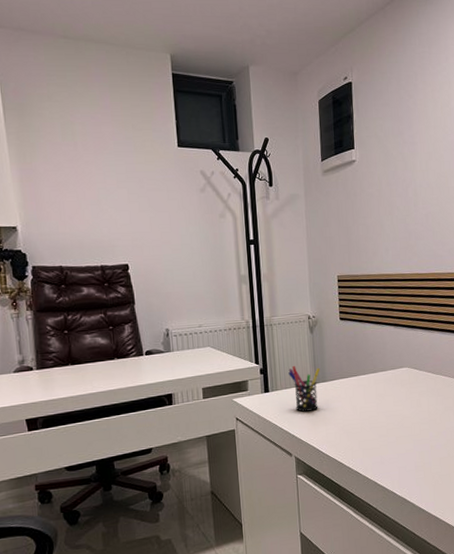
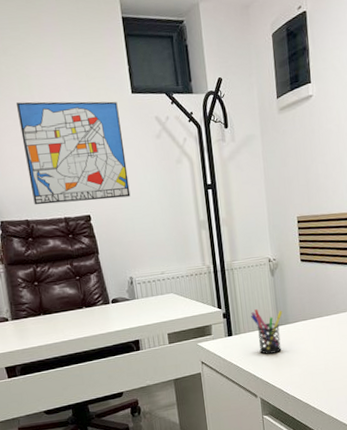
wall art: none [57,148,171,252] -> present [16,101,131,205]

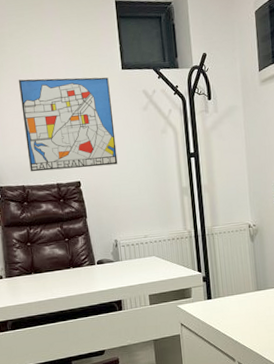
pen holder: present [251,309,282,354] -> none [230,274,262,319]

